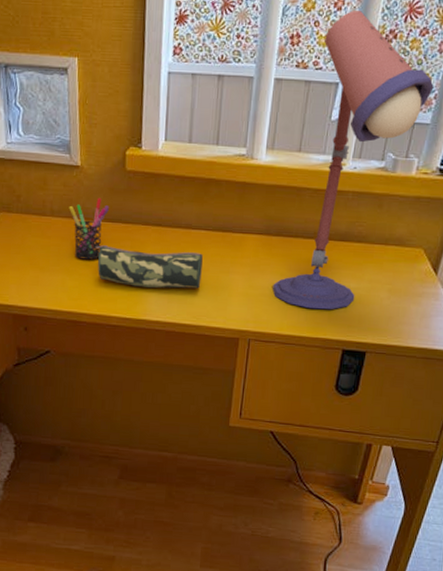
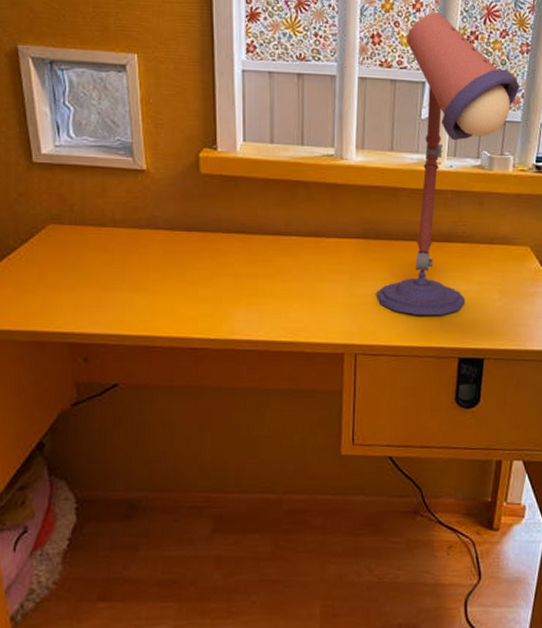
pen holder: present [69,197,109,260] -> none [134,204,182,274]
pencil case: present [95,245,203,289] -> none [169,257,296,304]

